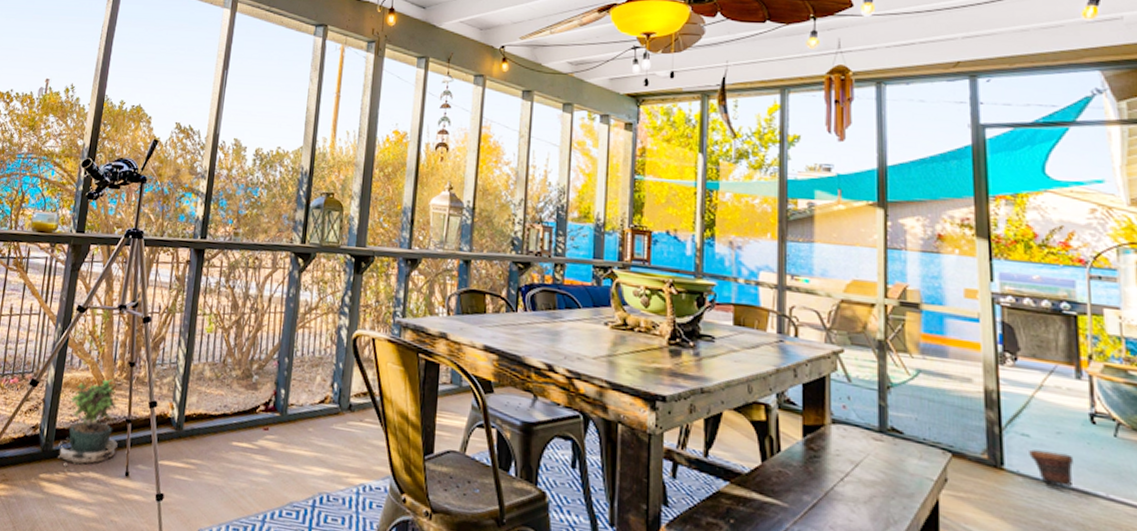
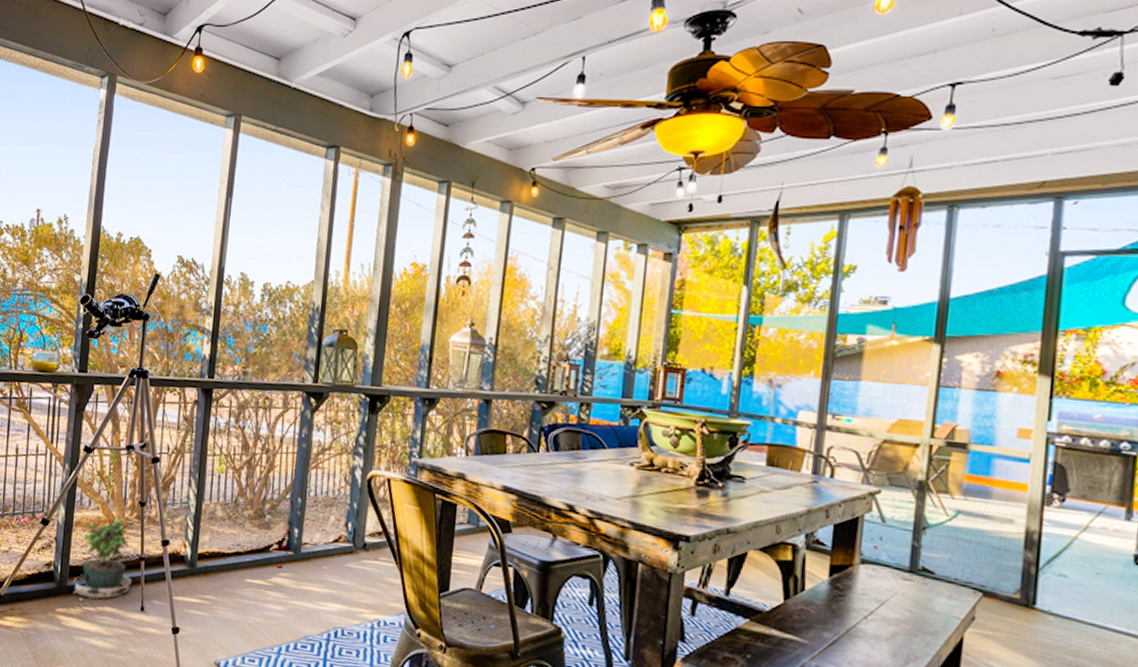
planter pot: present [1029,449,1075,487] -> none [1064,589,1111,625]

